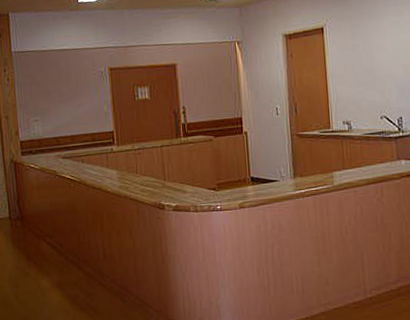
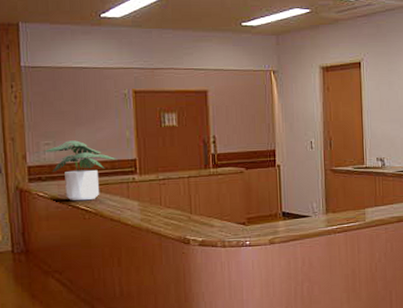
potted plant: none [32,116,97,172] -> present [43,140,118,201]

